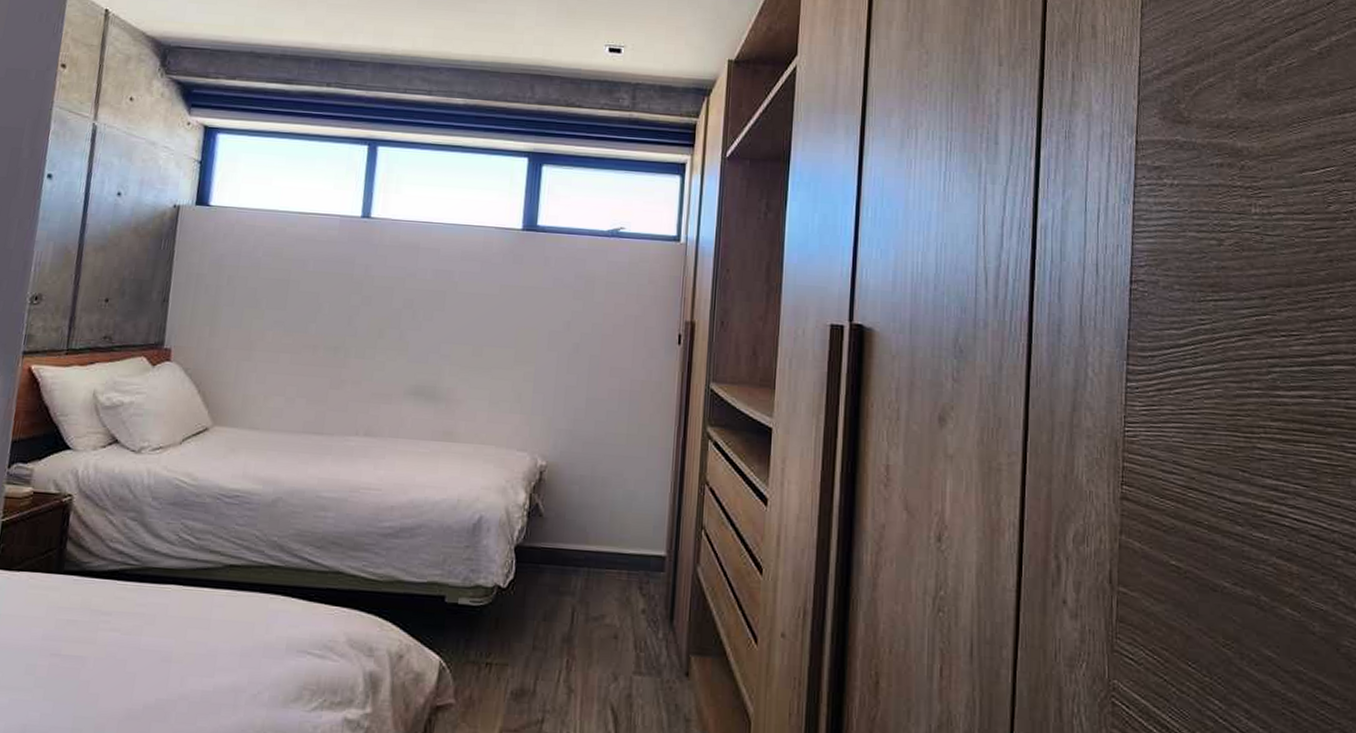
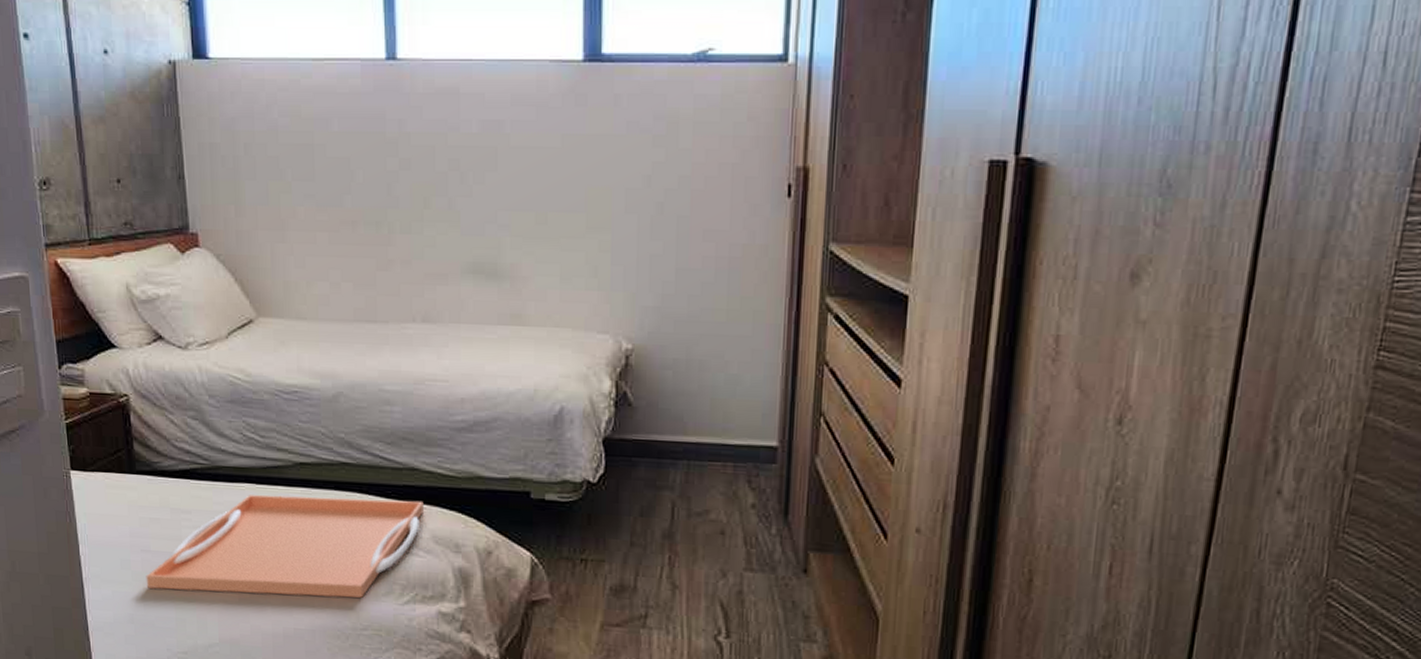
serving tray: none [48,596,344,705] -> present [146,494,423,598]

